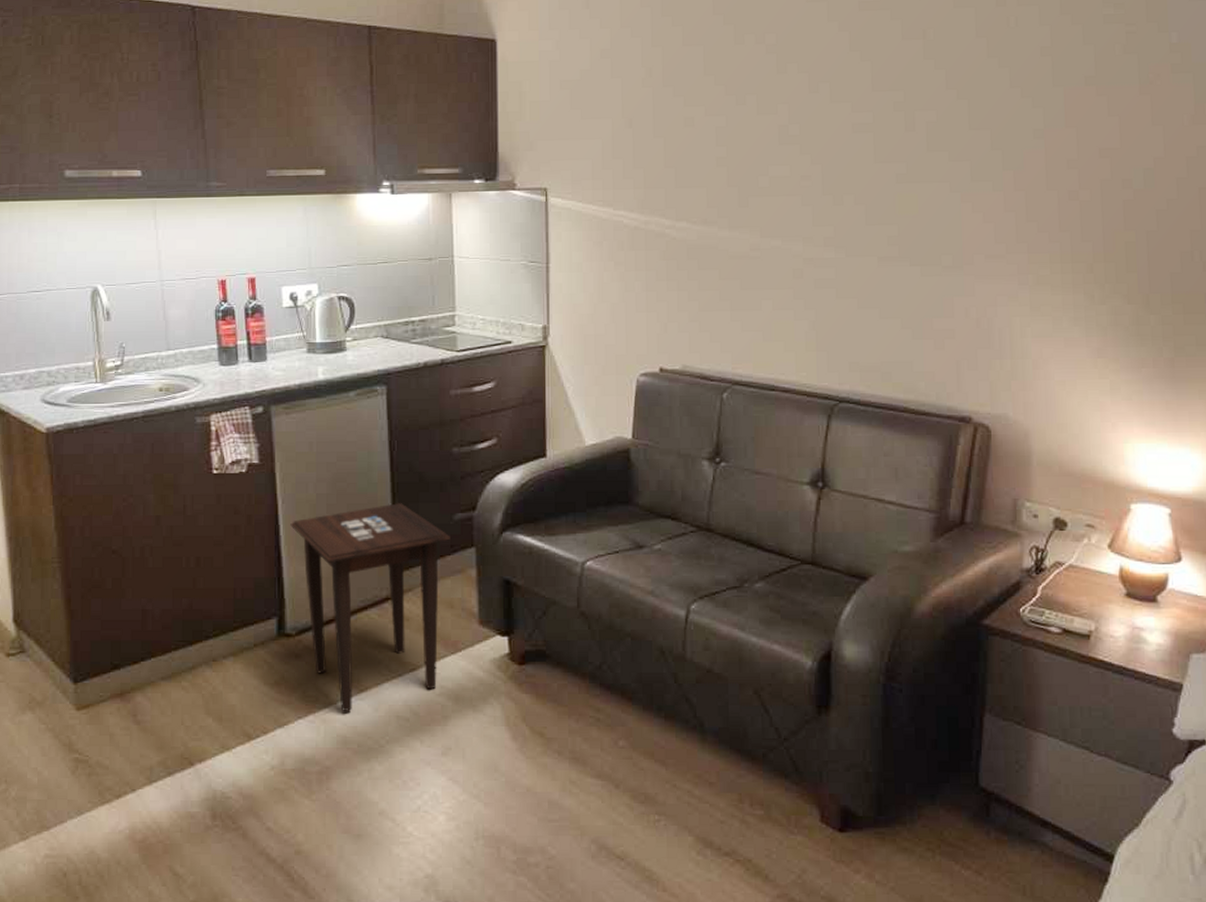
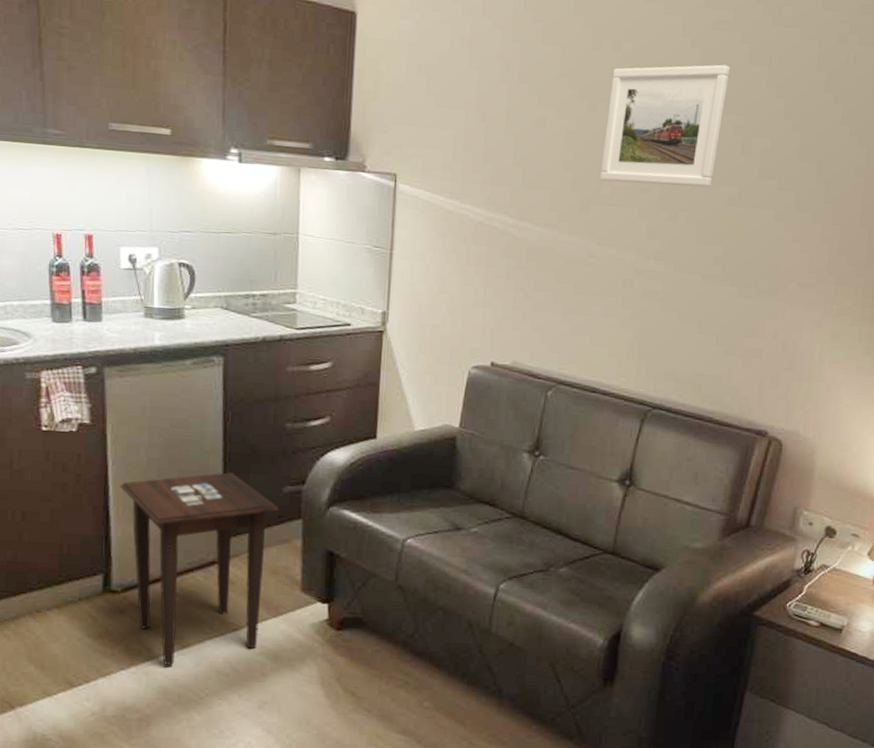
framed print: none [755,43,882,173] -> present [599,64,730,188]

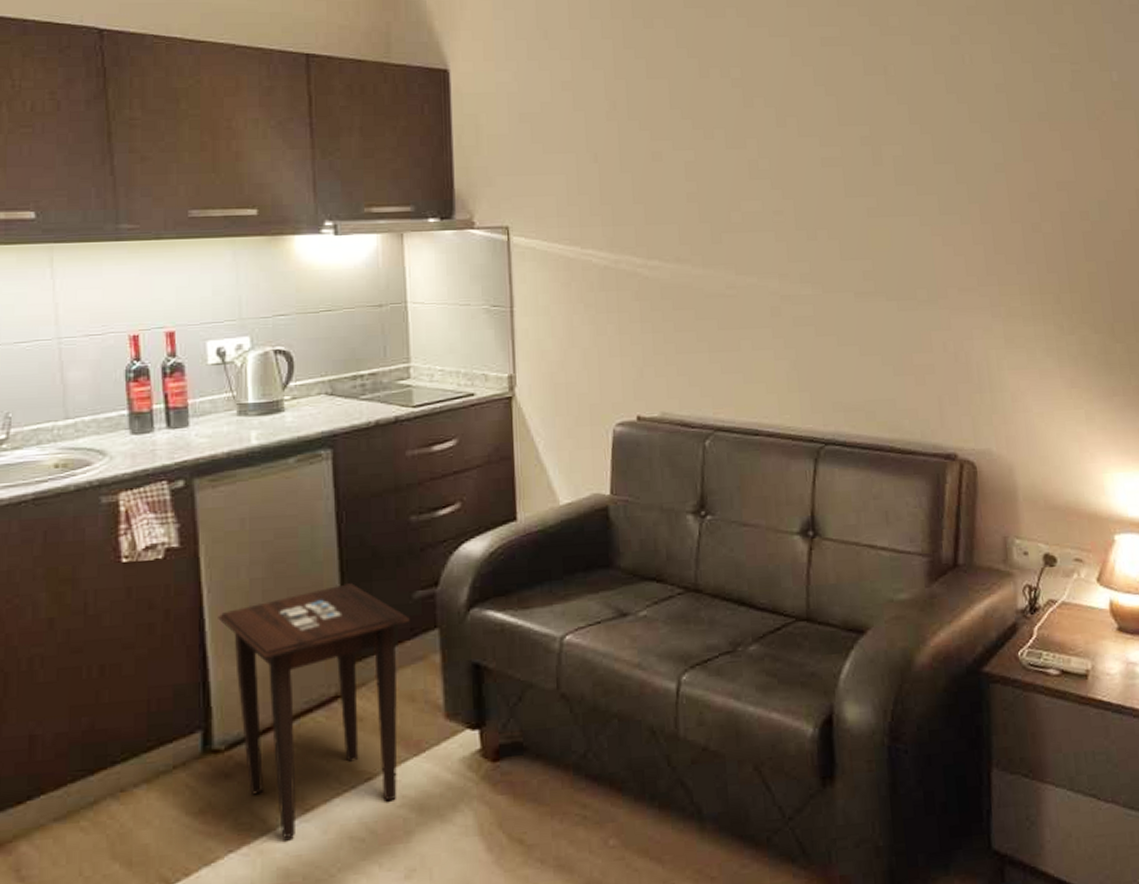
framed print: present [599,64,730,188] -> none [725,79,848,208]

